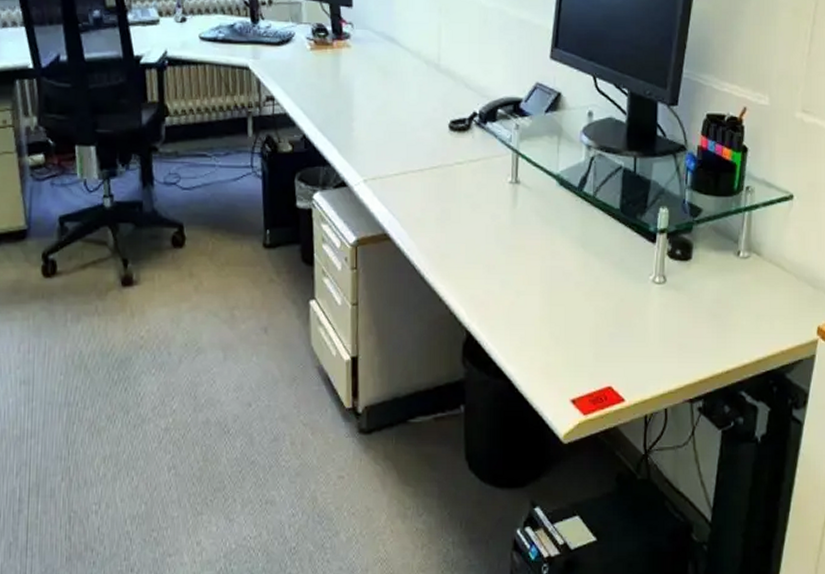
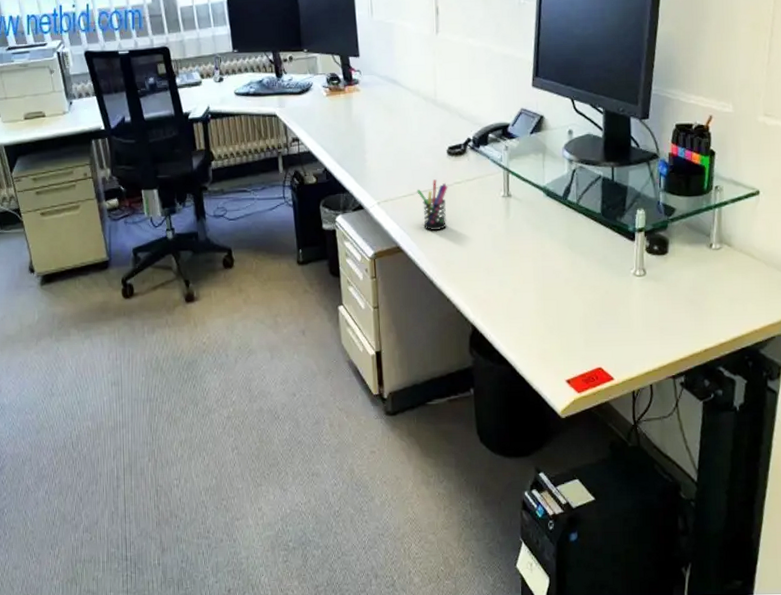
pen holder: none [411,157,448,218] -> present [417,179,448,231]

